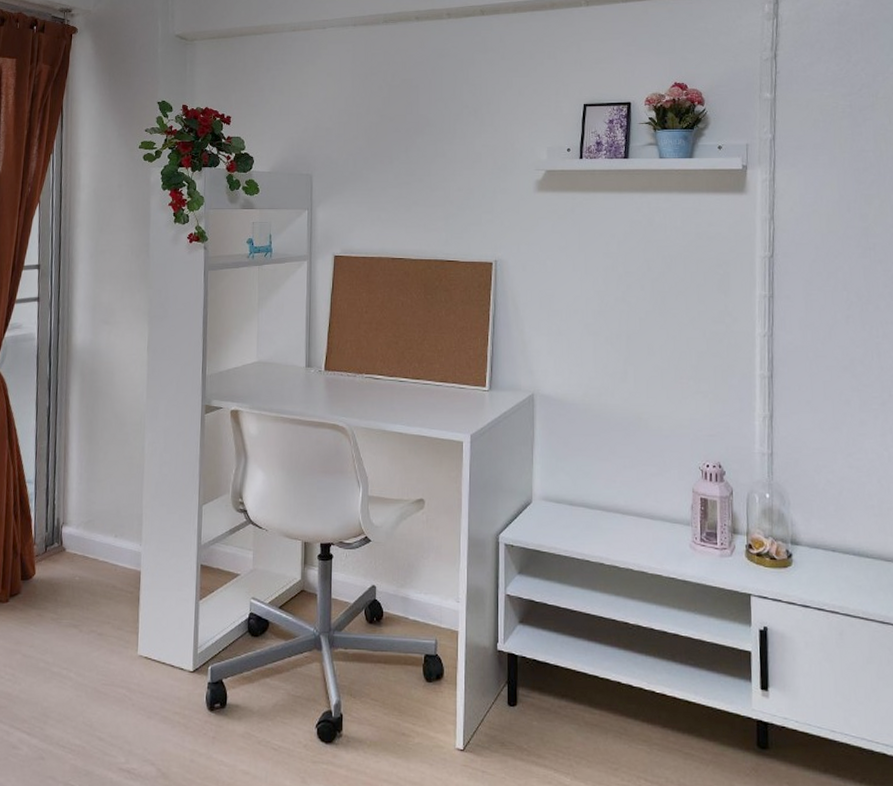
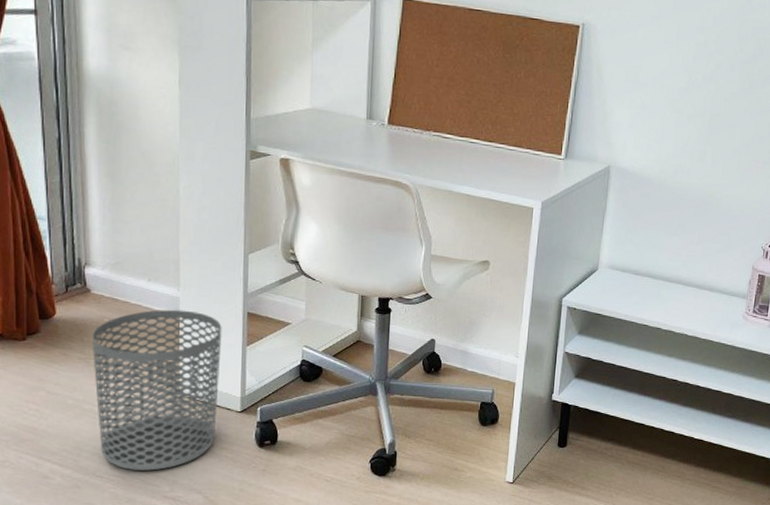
waste bin: none [64,565,178,739] -> present [91,309,222,471]

